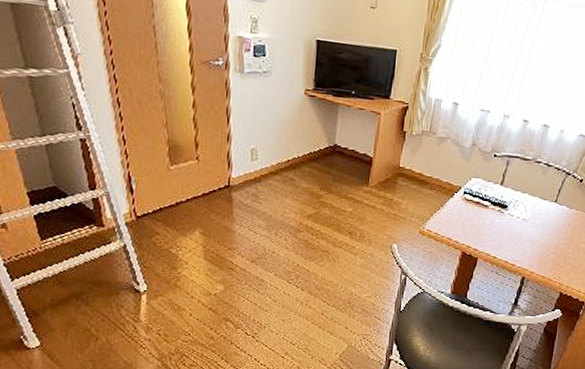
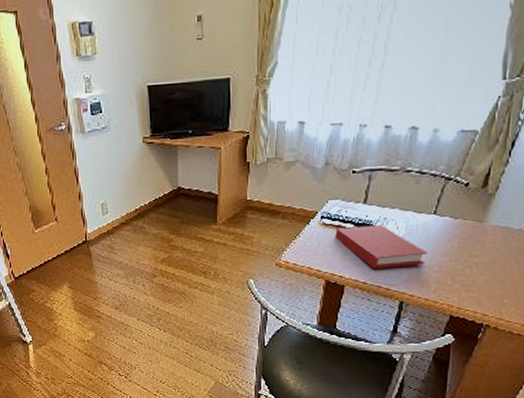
book: none [474,204,548,246] -> present [335,225,429,268]

